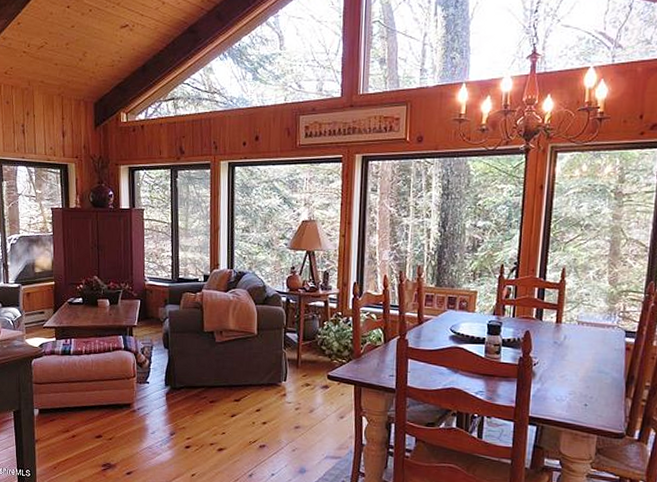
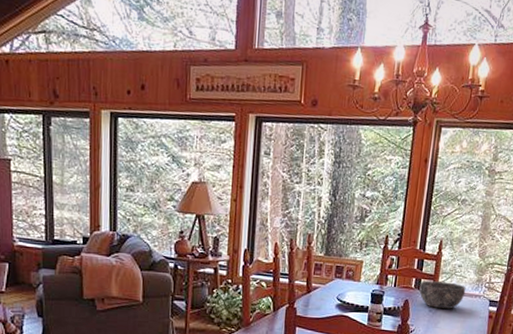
bowl: none [541,310,596,341] -> present [419,281,466,310]

